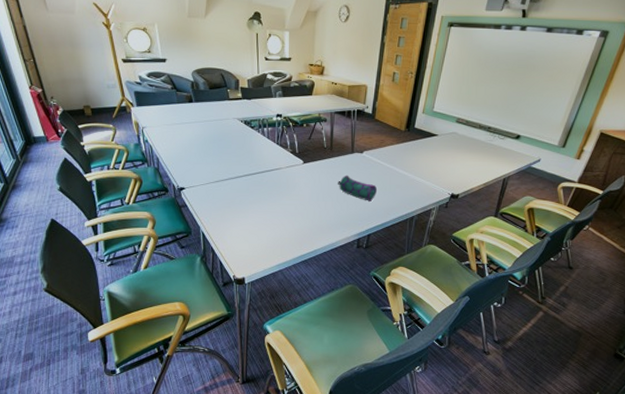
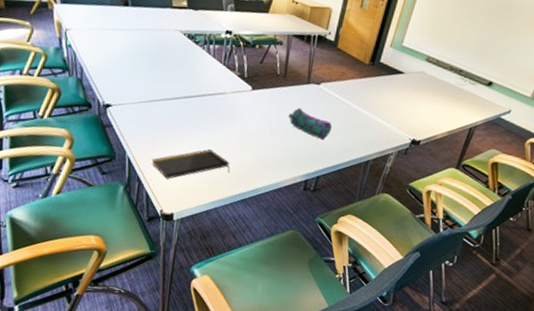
notepad: none [222,219,290,248] -> present [151,149,230,179]

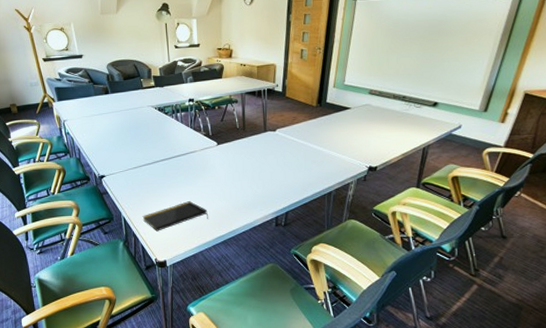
pencil case: present [289,107,333,140] -> none [252,153,293,179]

